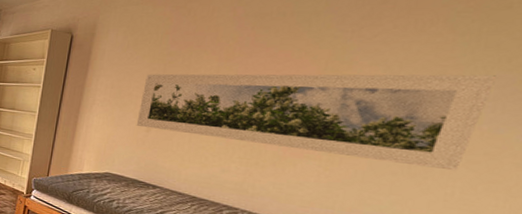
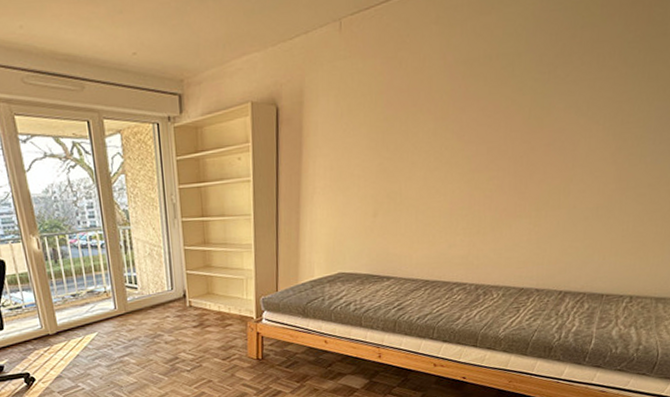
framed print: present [136,74,496,171] -> none [362,106,656,213]

